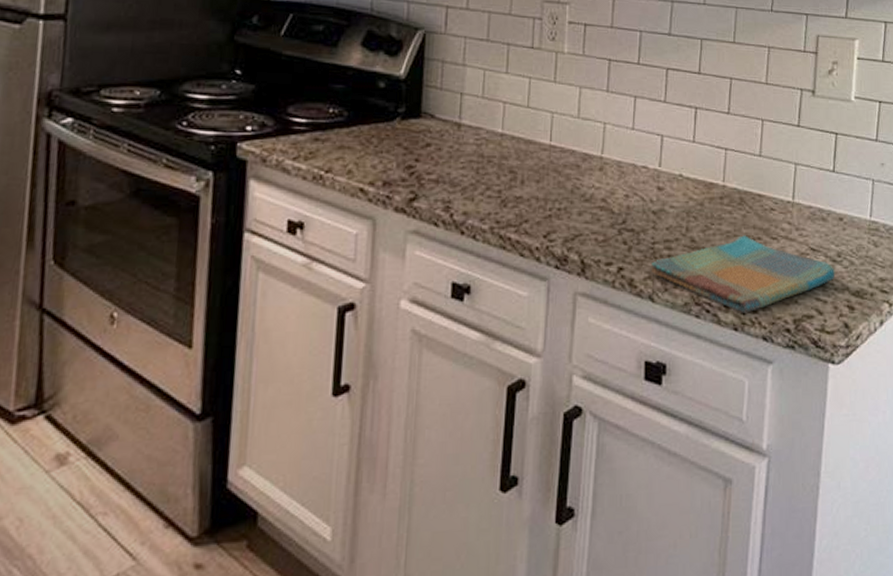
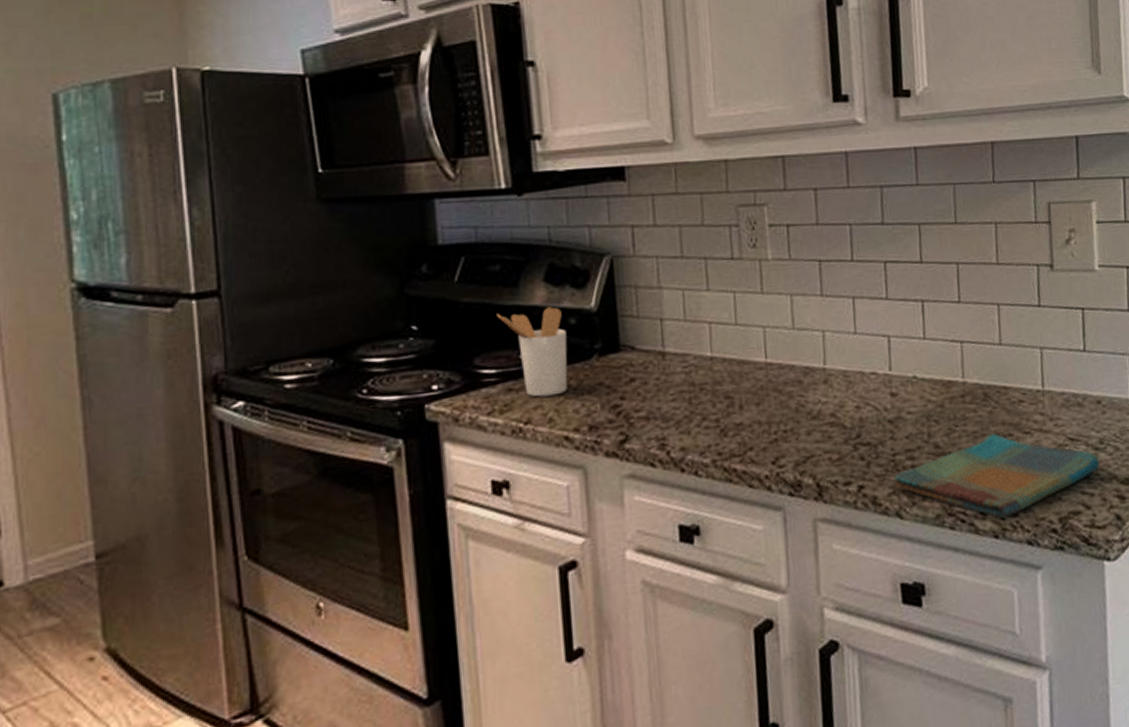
utensil holder: none [314,68,375,150] -> present [496,307,568,397]

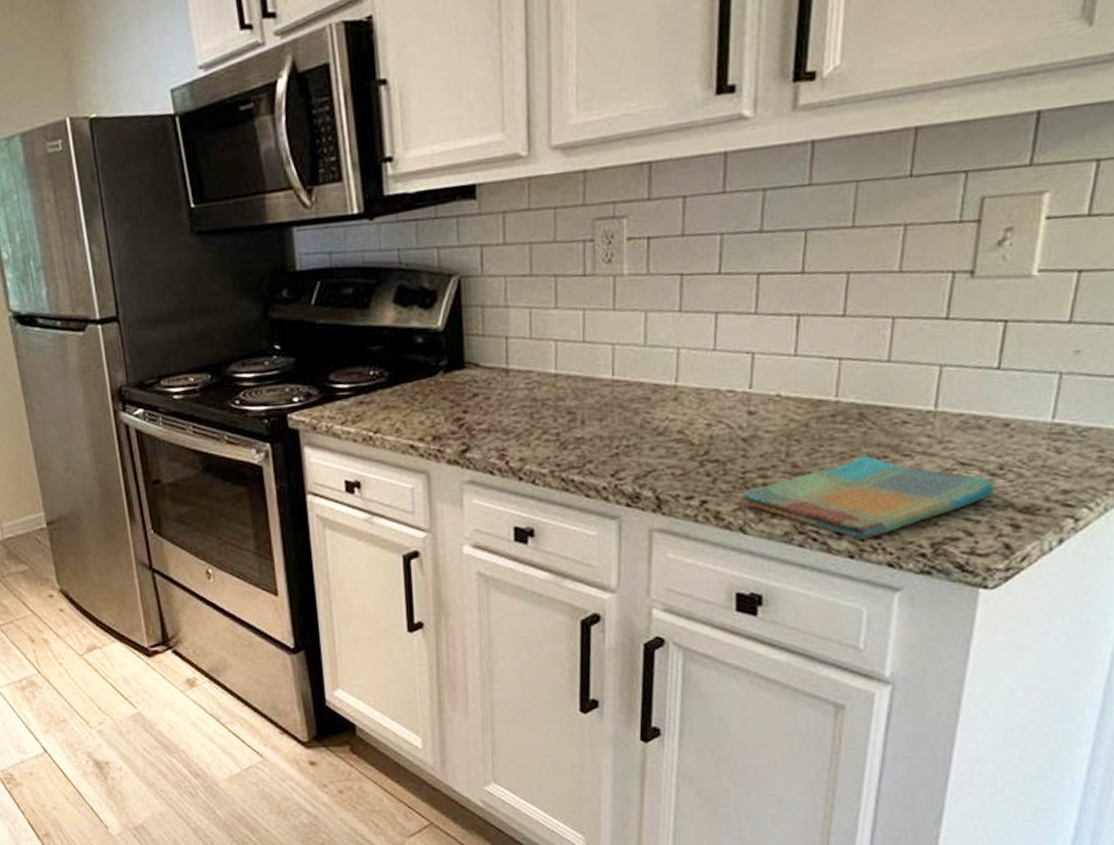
utensil holder: present [496,307,568,397] -> none [349,326,414,410]

